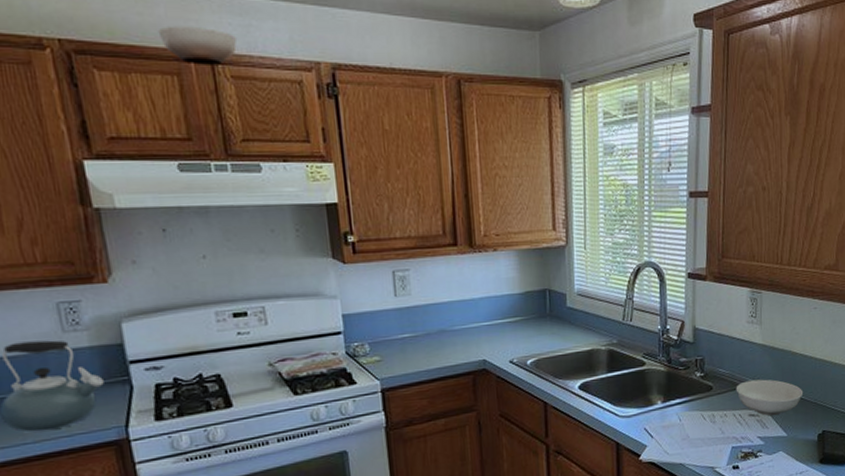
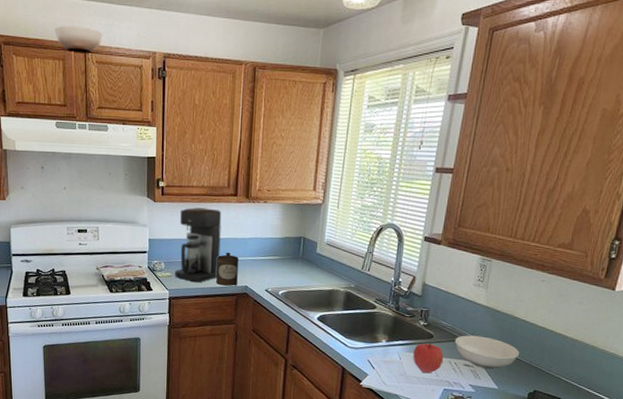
coffee maker: none [383,265,445,365] -> present [175,207,222,283]
canister: none [441,319,472,365] -> present [216,252,239,287]
fruit: none [693,395,727,432] -> present [412,342,444,374]

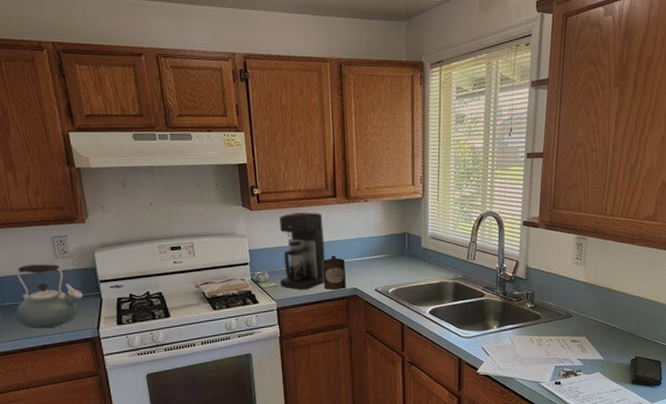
bowl: present [54,25,103,53] -> none [119,28,175,58]
fruit: present [412,342,444,374] -> none [523,323,552,353]
bowl: present [454,335,520,370] -> none [560,311,620,342]

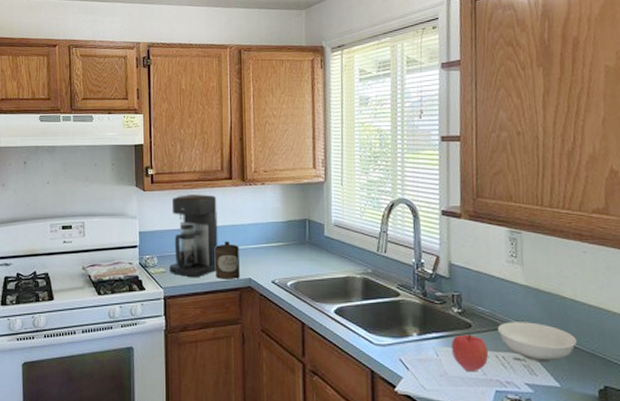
fruit: none [523,323,552,353] -> present [451,333,489,372]
bowl: none [560,311,620,342] -> present [497,322,578,363]

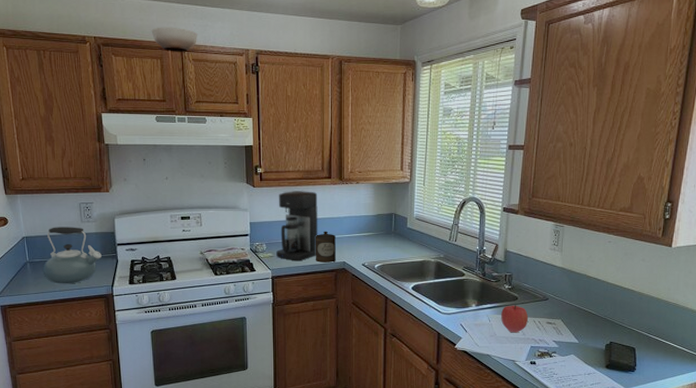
bowl: none [39,23,87,49] -> present [151,27,198,52]
bowl: present [497,322,578,363] -> none [537,295,595,326]

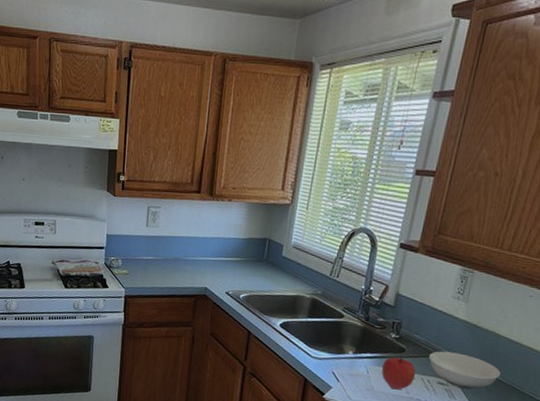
bowl: present [151,27,198,52] -> none [20,12,69,42]
coffee maker: present [276,191,318,261] -> none [132,203,184,282]
canister: present [316,231,336,264] -> none [174,251,199,288]
bowl: none [537,295,595,326] -> present [428,351,501,390]

